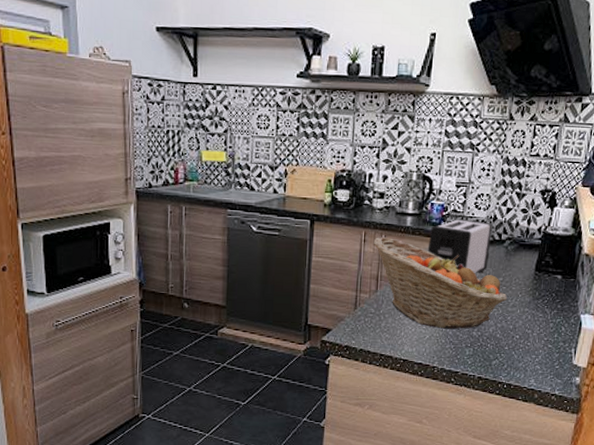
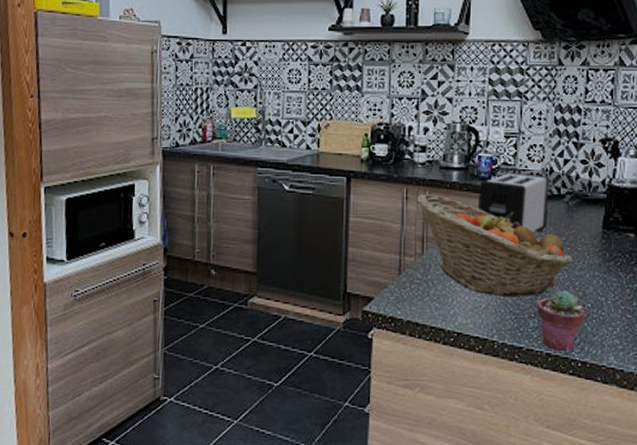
potted succulent: none [473,324,514,375] -> present [538,290,586,351]

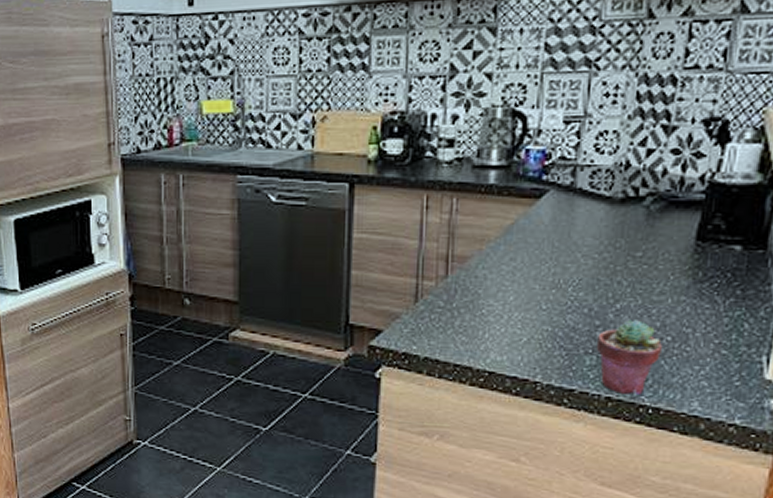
fruit basket: present [417,193,574,297] -> none [441,200,651,329]
toaster: present [477,171,549,232] -> none [521,168,624,247]

